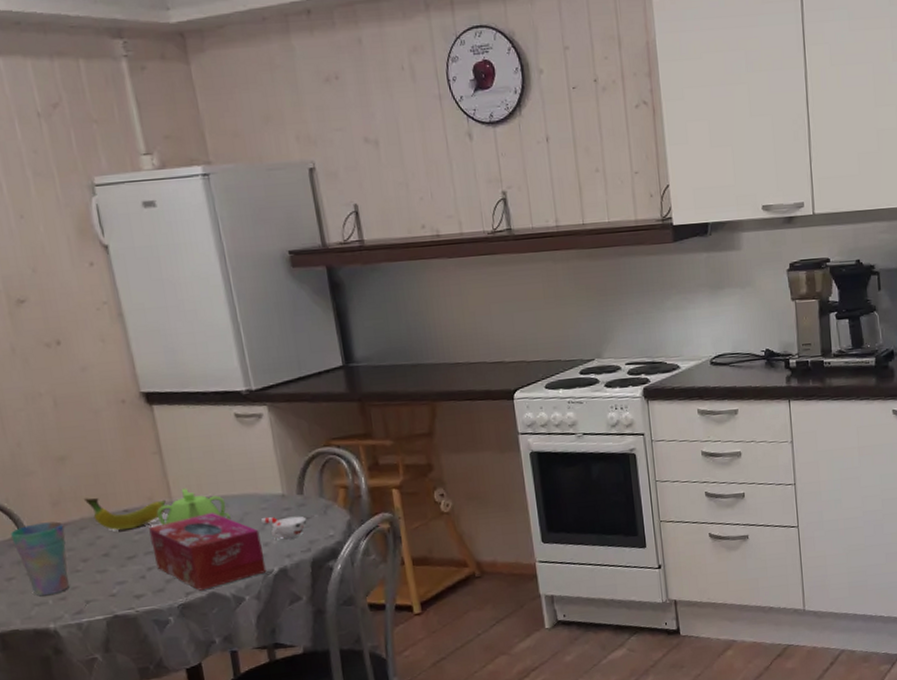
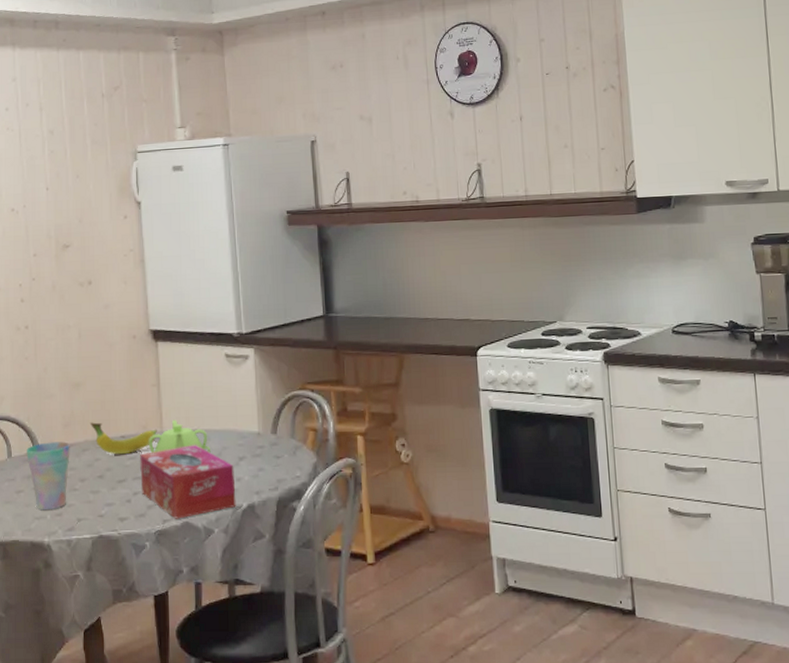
cup: present [261,516,307,539] -> none [237,454,277,476]

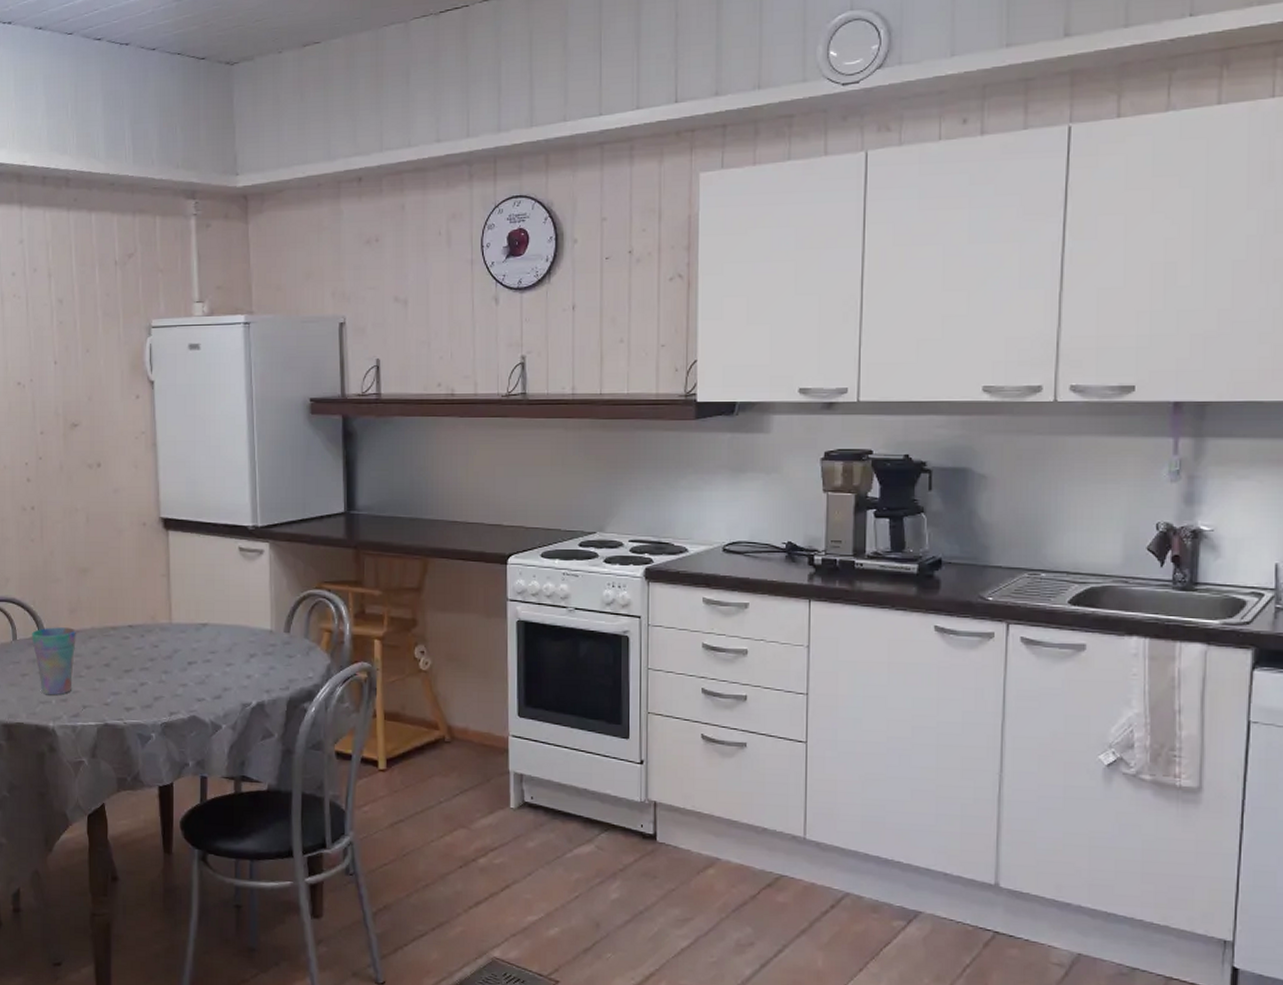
fruit: present [89,422,157,455] -> none [96,609,166,644]
tissue box: present [140,445,236,519] -> none [147,639,245,713]
teapot: present [148,419,211,454] -> none [156,612,221,649]

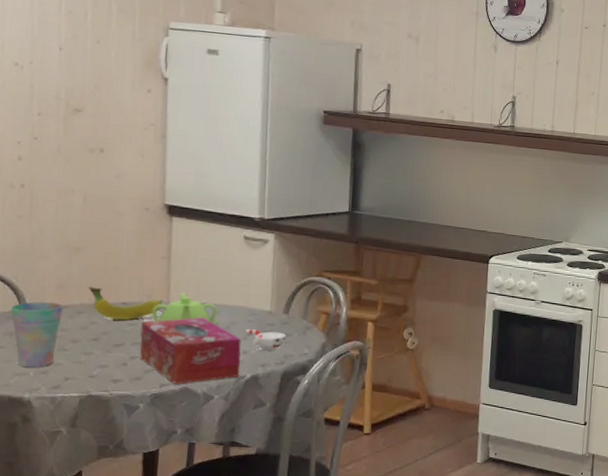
fruit: none [96,609,166,644] -> present [88,286,163,321]
tissue box: none [147,639,245,713] -> present [140,317,241,384]
teapot: none [156,612,221,649] -> present [152,292,219,326]
cup: none [248,651,289,675] -> present [246,329,287,351]

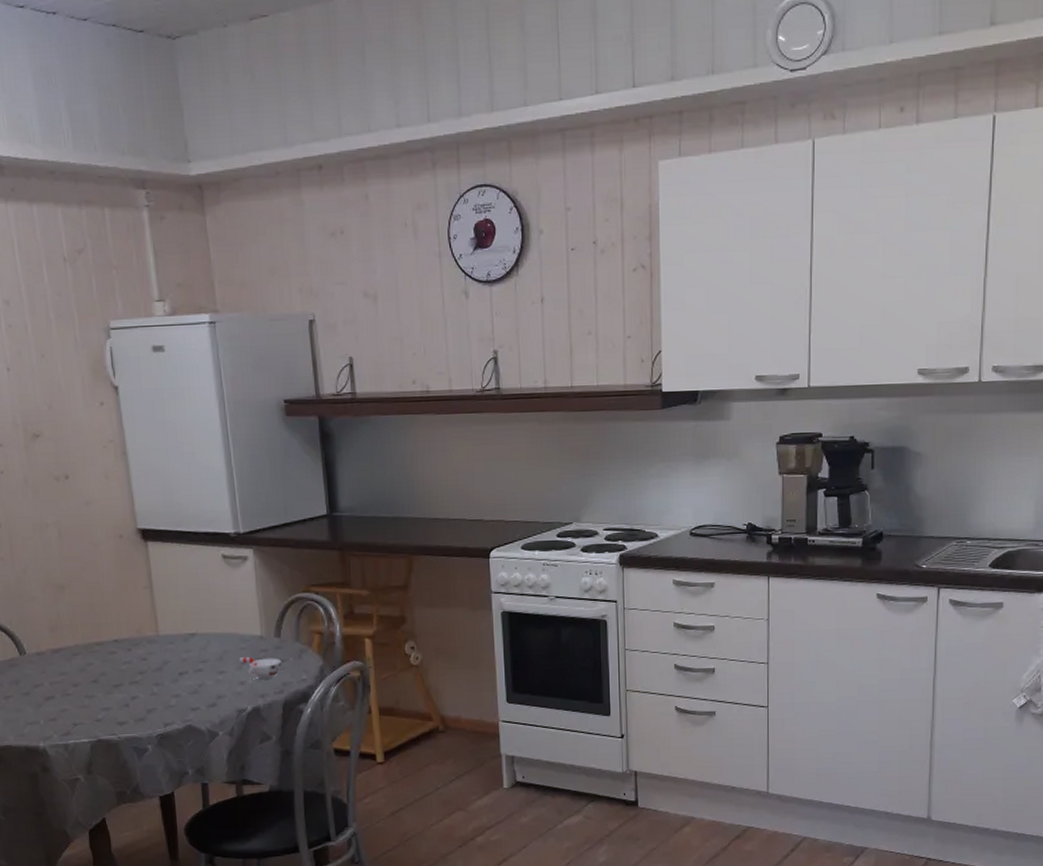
cup: present [11,301,63,368] -> none [11,646,61,716]
fruit: present [88,286,163,321] -> none [78,626,153,659]
tissue box: present [140,317,241,384] -> none [136,649,241,723]
teapot: present [152,292,219,326] -> none [143,623,211,657]

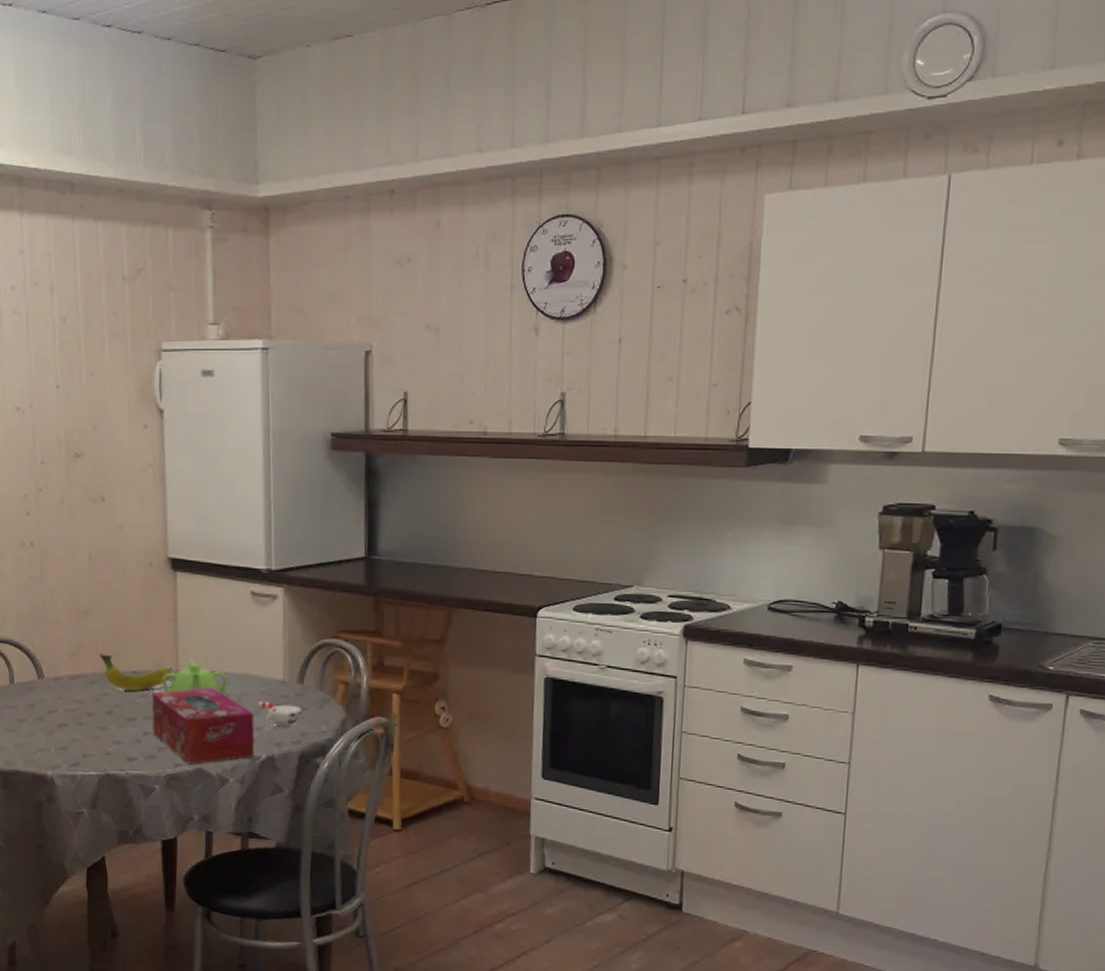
fruit: none [78,626,153,659] -> present [98,654,172,692]
tissue box: none [136,649,241,723] -> present [152,688,255,765]
teapot: none [143,623,211,657] -> present [161,658,230,698]

